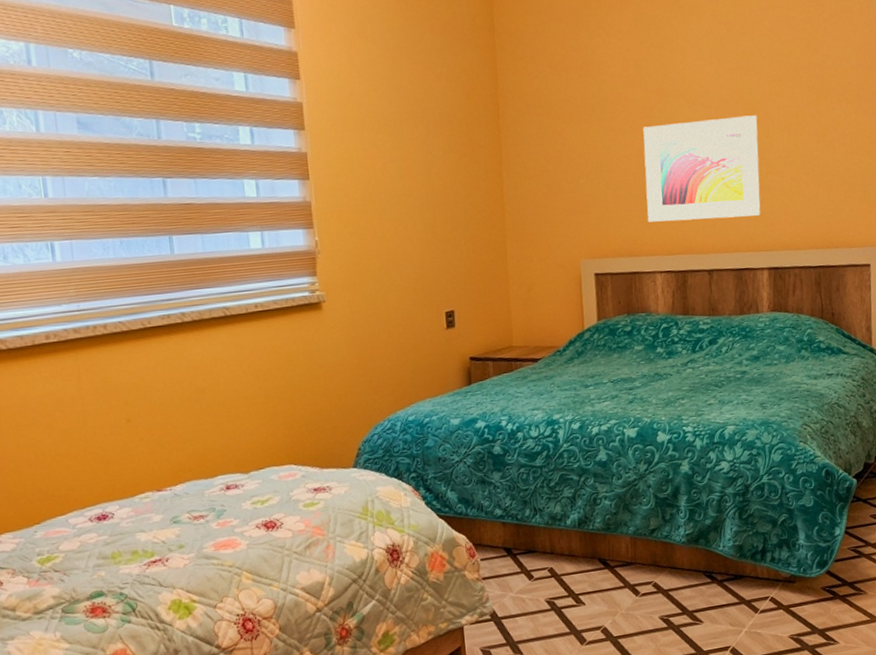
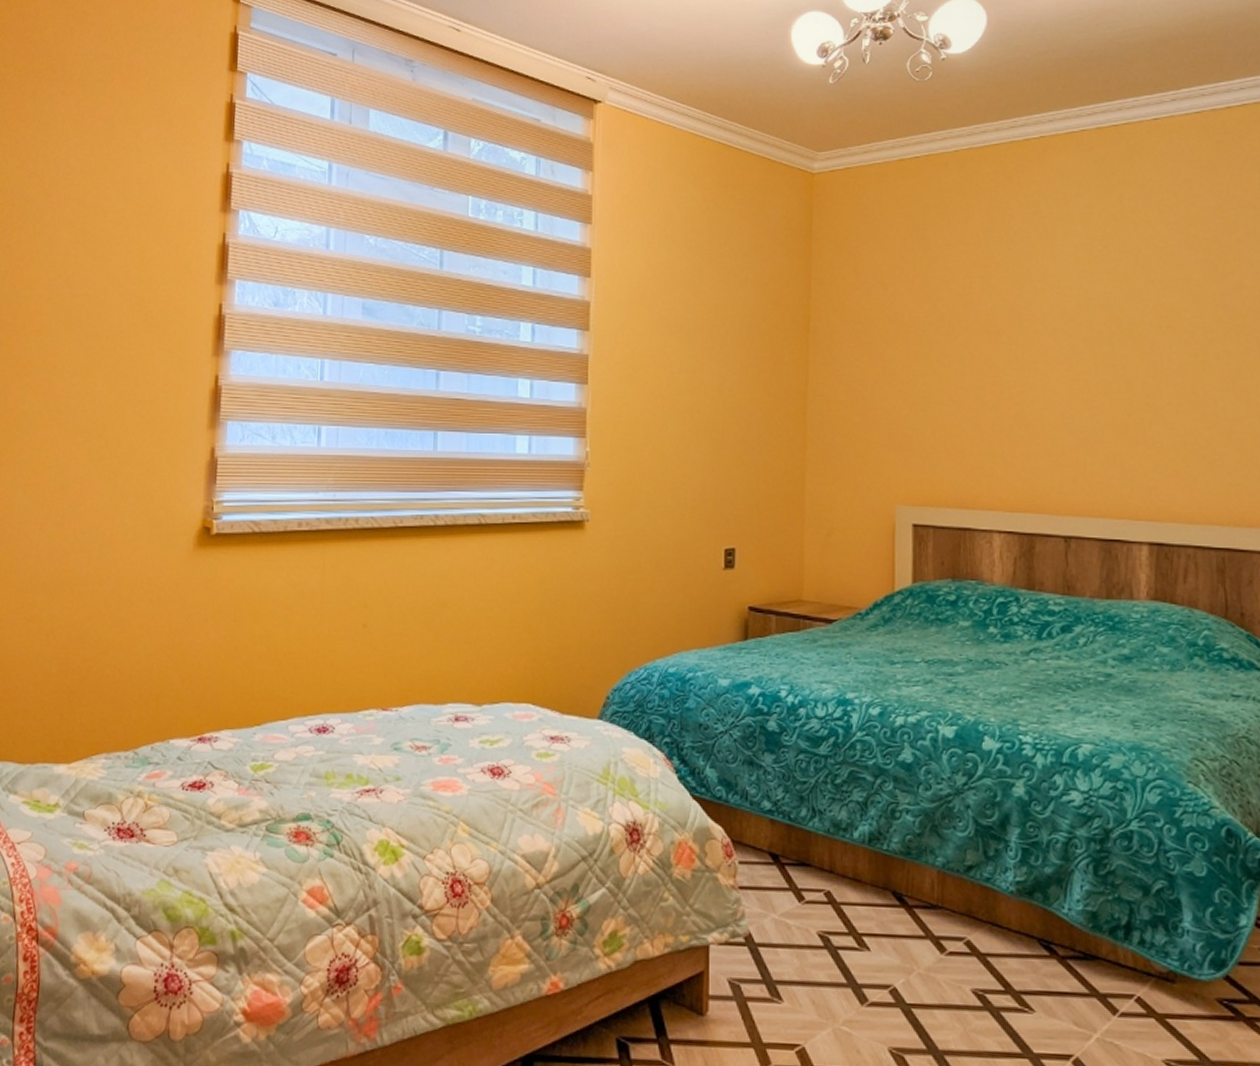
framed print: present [643,115,761,222] -> none [985,350,1142,476]

